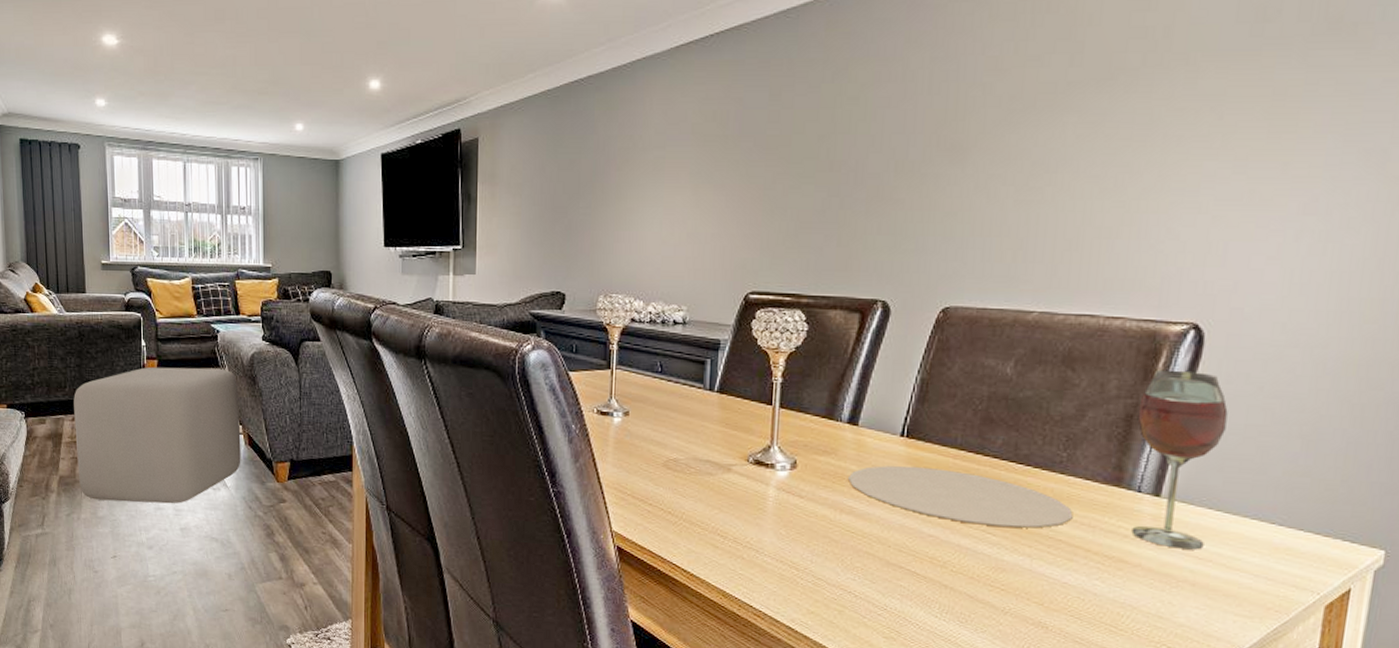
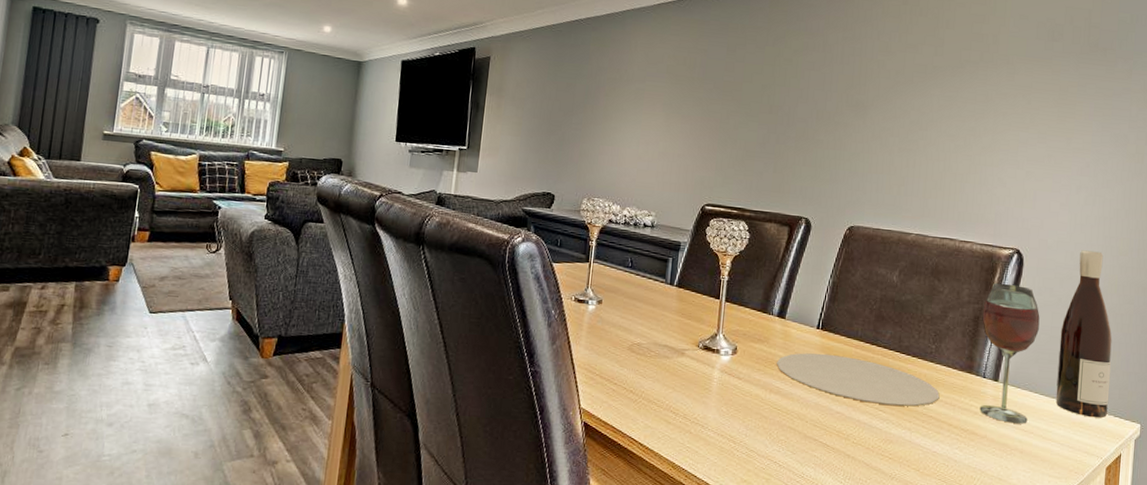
pouf: present [74,367,241,504] -> none [37,238,234,379]
bottle: none [1248,319,1345,543] -> present [1055,250,1112,419]

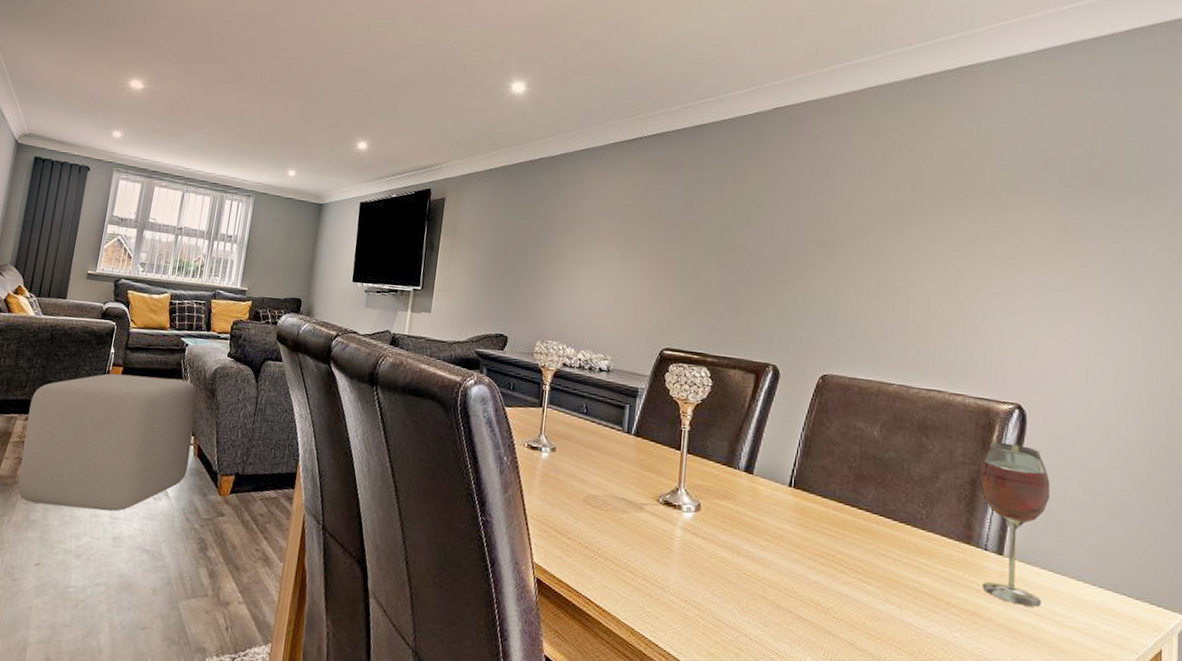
pouf: none [37,238,234,379] -> present [17,373,197,511]
placemat: present [776,353,940,407] -> none [743,513,934,580]
bottle: present [1055,250,1112,419] -> none [1075,407,1142,606]

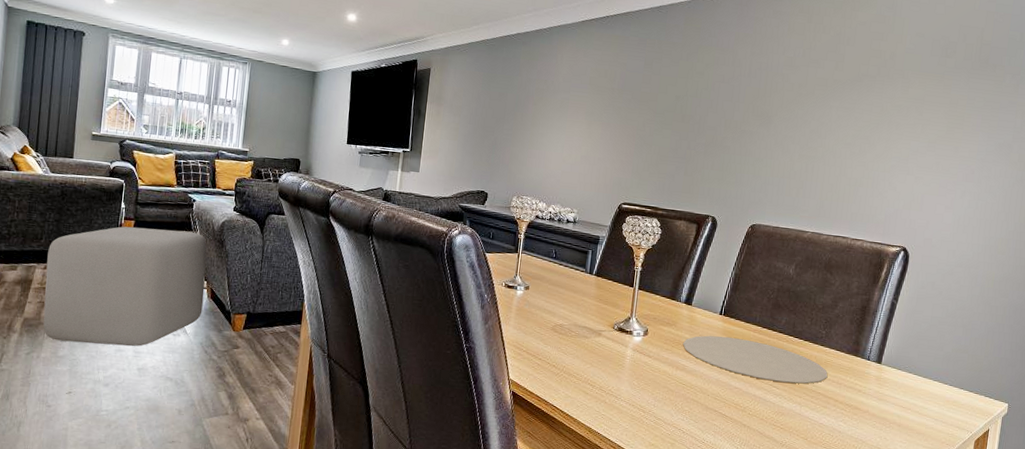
placemat: none [743,513,934,580] -> present [682,335,828,384]
wineglass: present [980,441,1050,608] -> none [863,276,922,402]

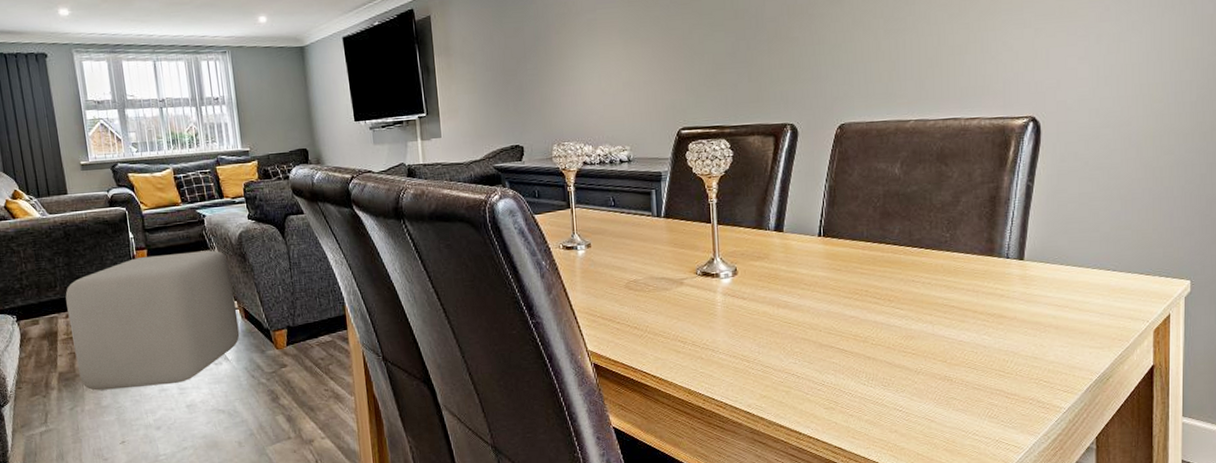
placemat: present [682,335,828,384] -> none [780,259,960,303]

